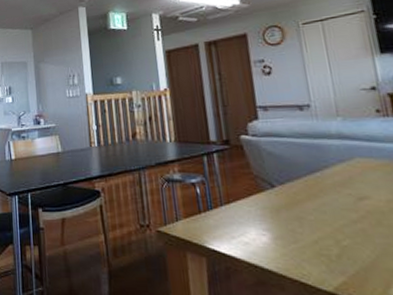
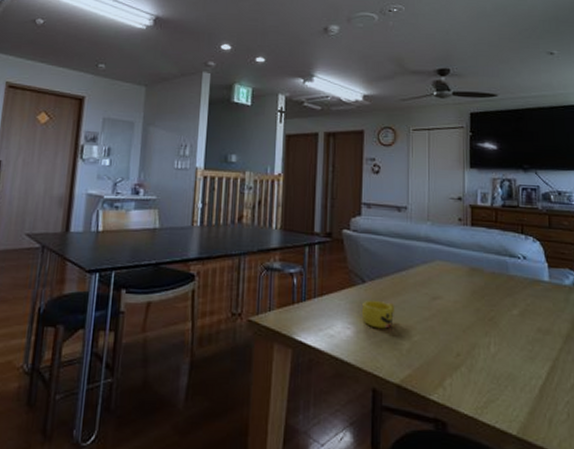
cup: none [274,204,315,234] -> present [361,300,395,329]

